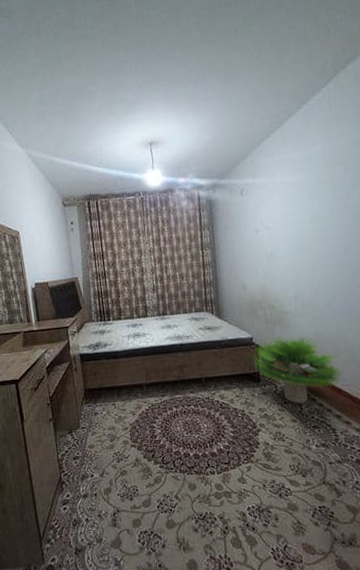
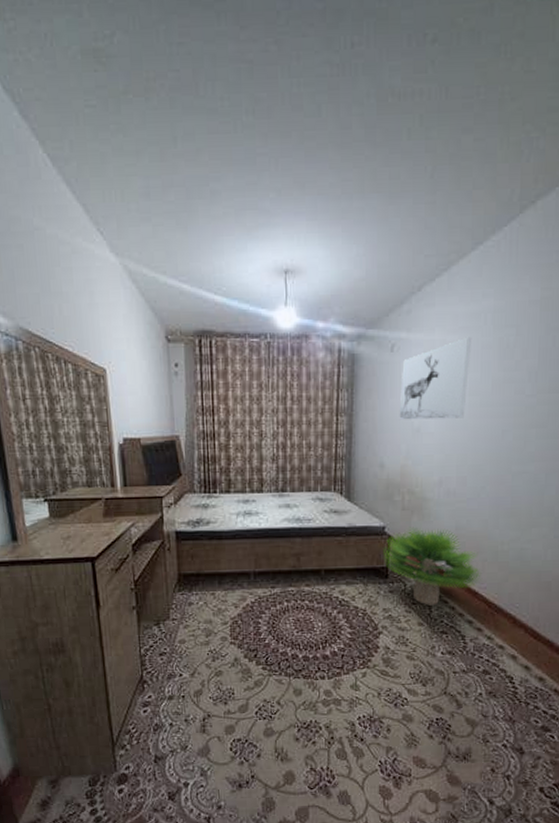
wall art: none [251,176,310,249] -> present [399,336,472,420]

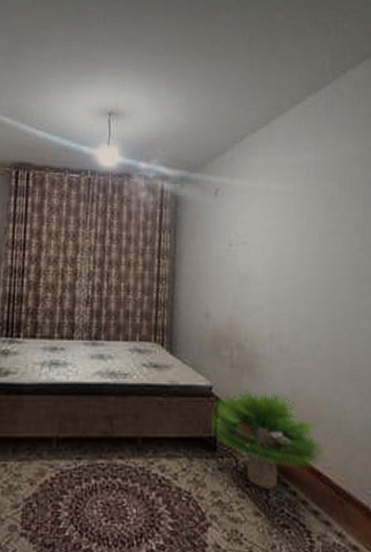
wall art: present [399,336,472,420] -> none [225,186,296,268]

